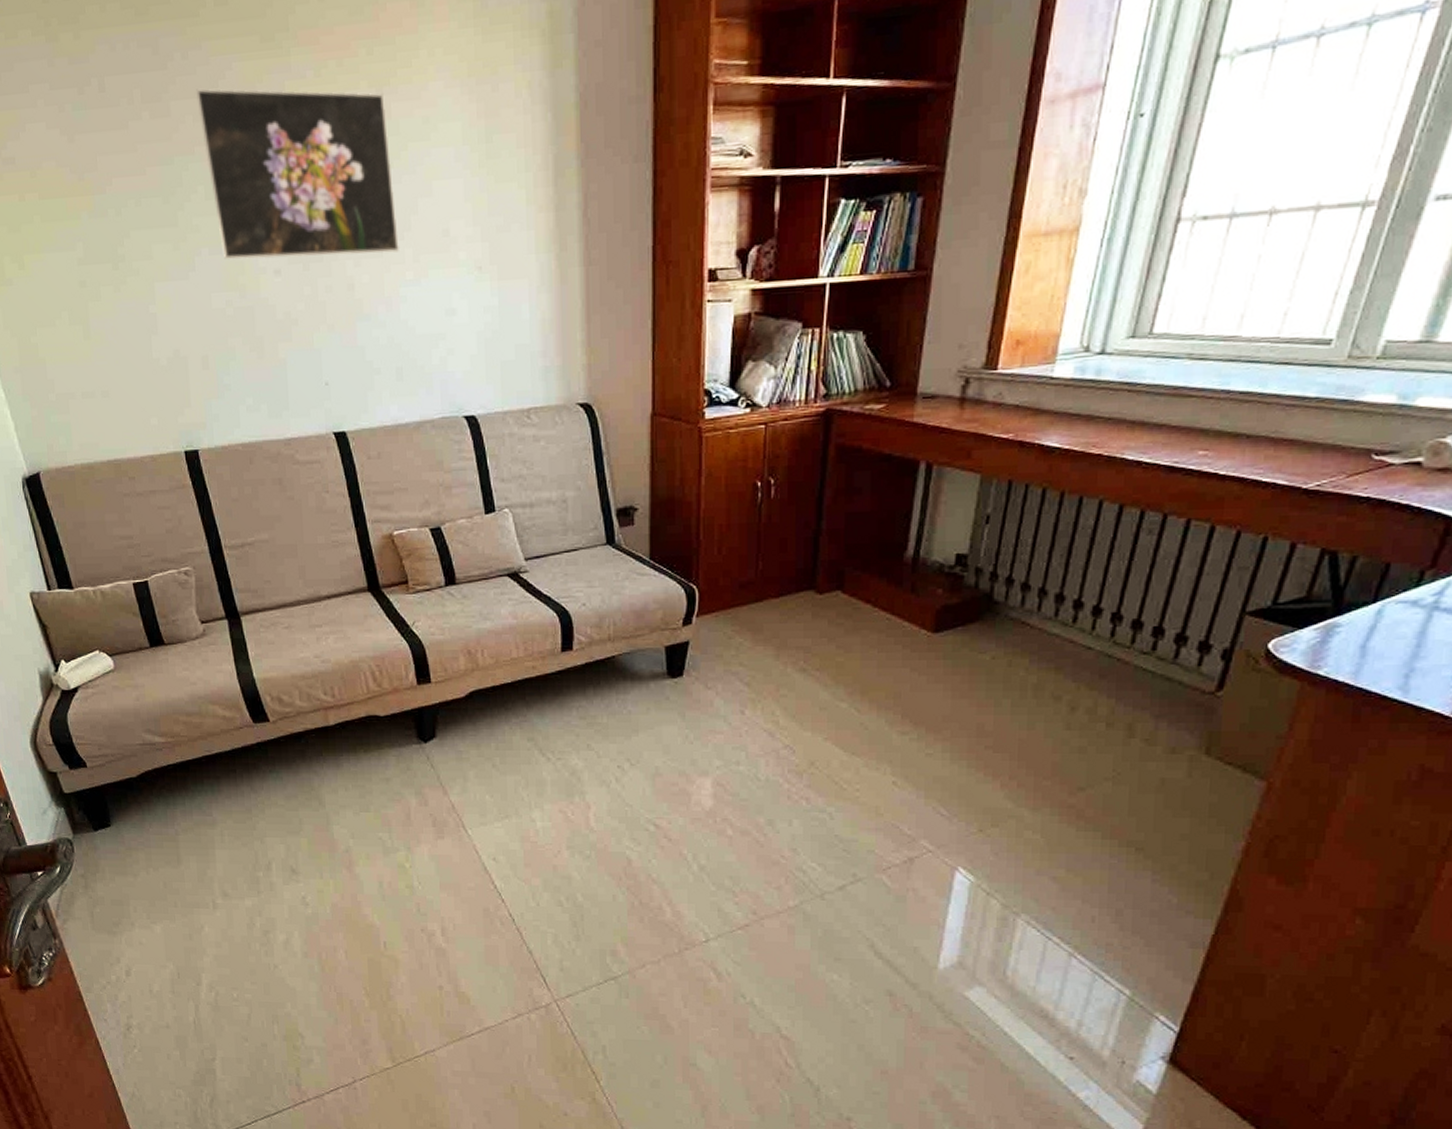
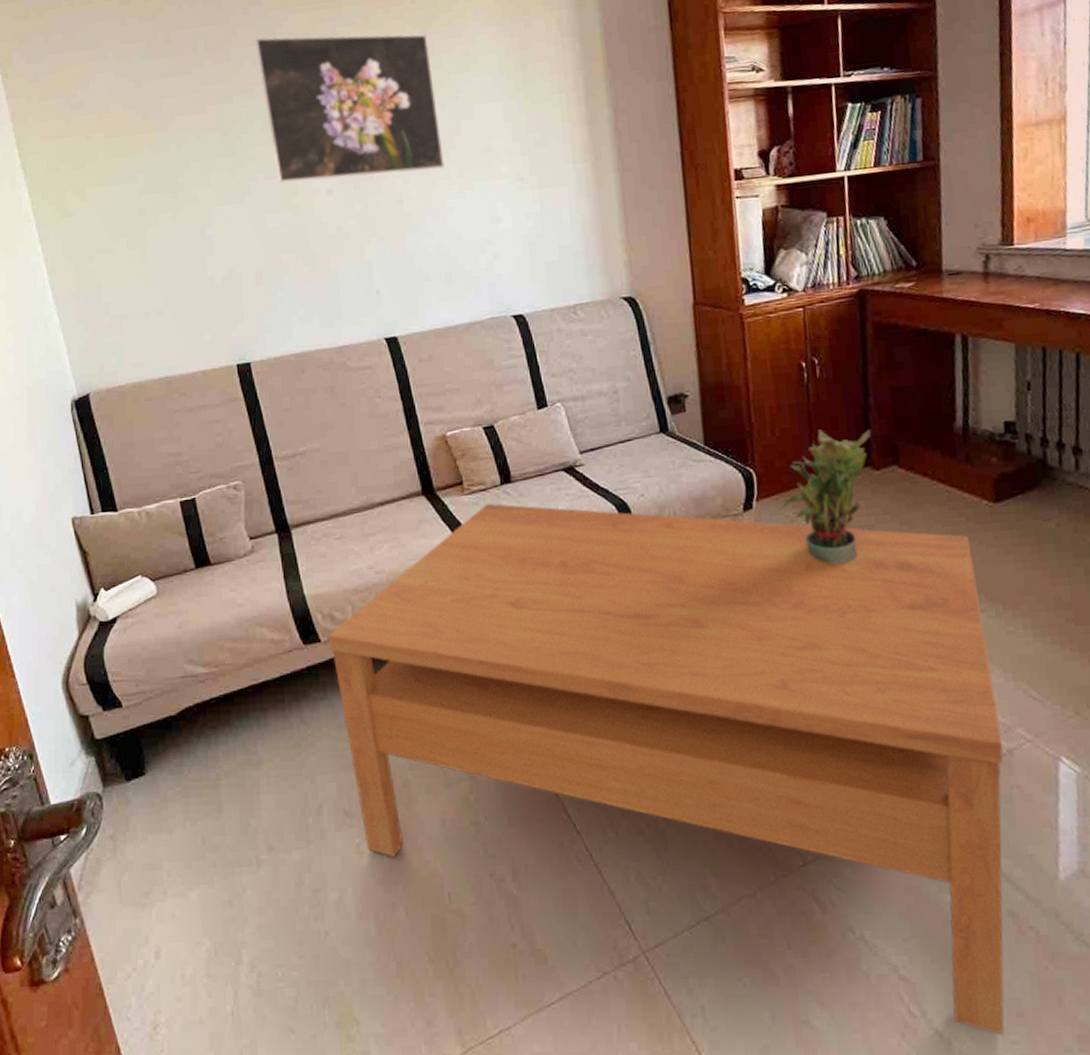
coffee table: none [276,603,906,1087] -> present [328,503,1005,1036]
potted plant: none [718,550,820,682] -> present [779,429,872,565]

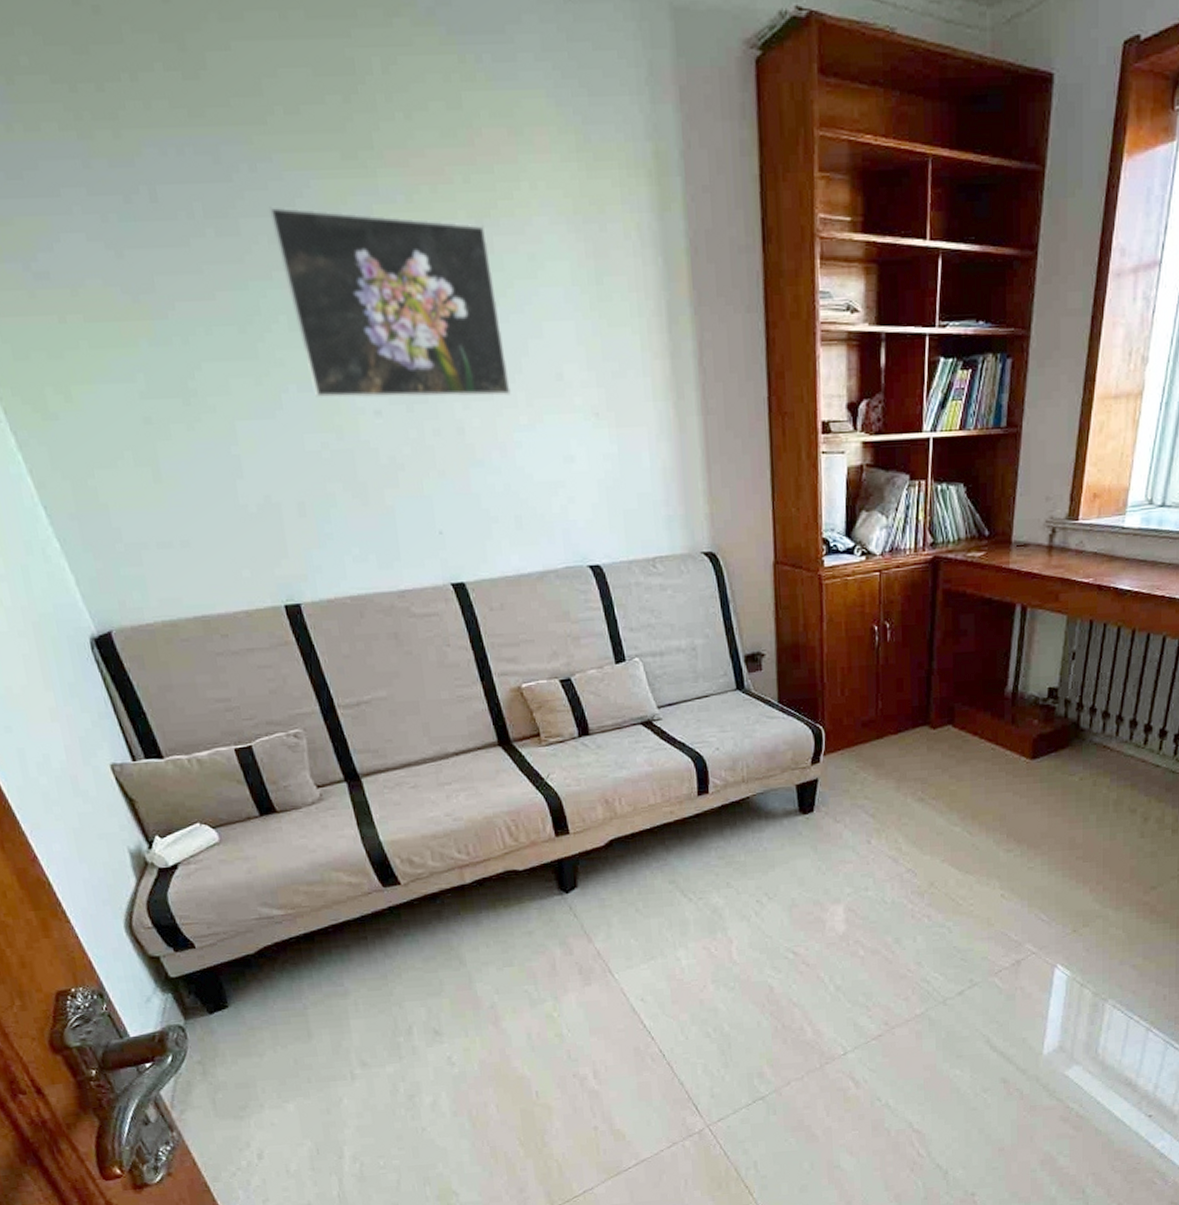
coffee table: present [328,503,1005,1036] -> none [407,754,1014,1165]
potted plant: present [779,429,872,565] -> none [844,690,932,813]

